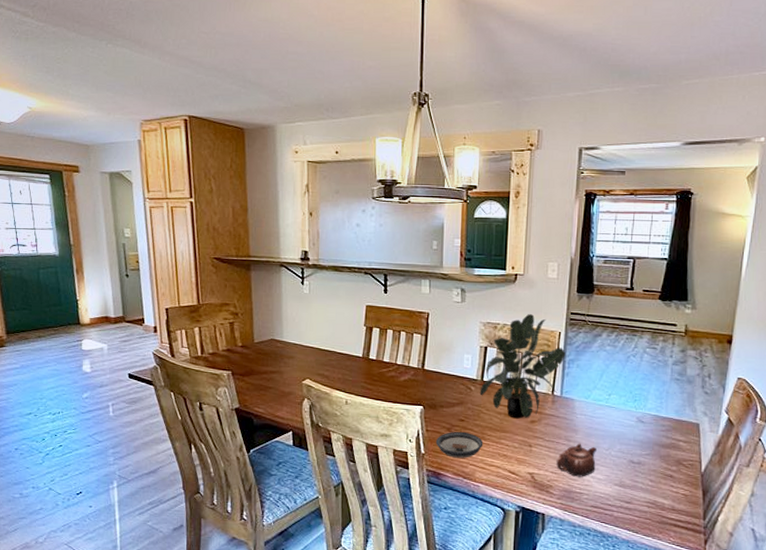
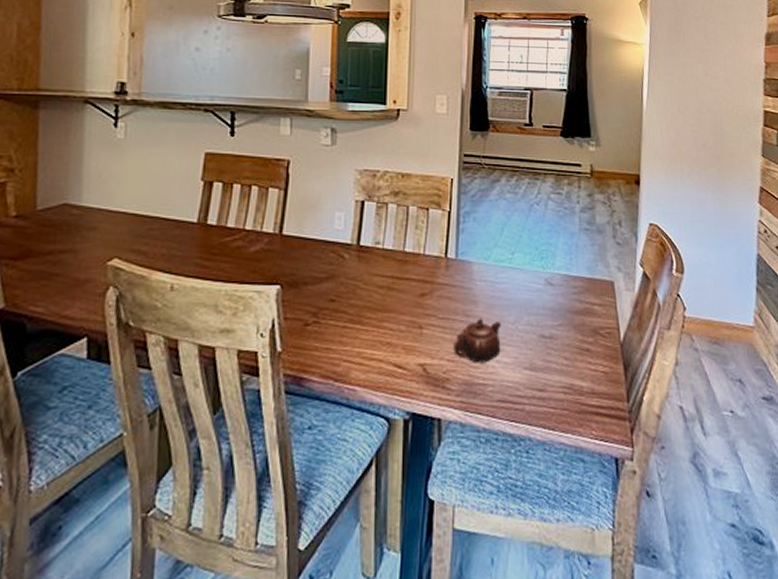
saucer: present [435,431,484,458] -> none [297,315,361,354]
potted plant: present [479,314,566,419] -> none [355,158,460,293]

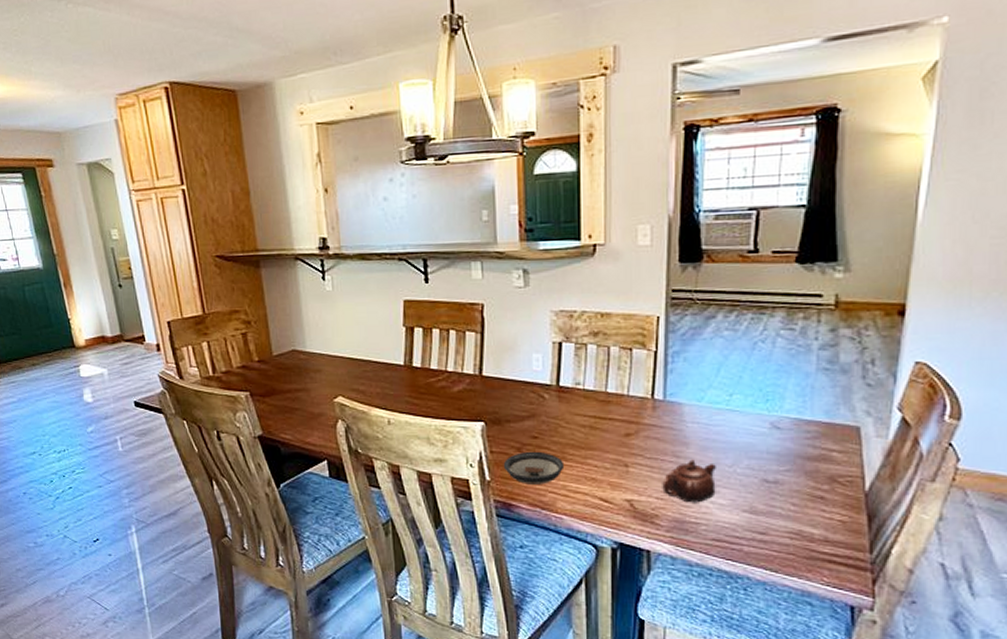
saucer: none [297,315,361,354] -> present [503,451,565,485]

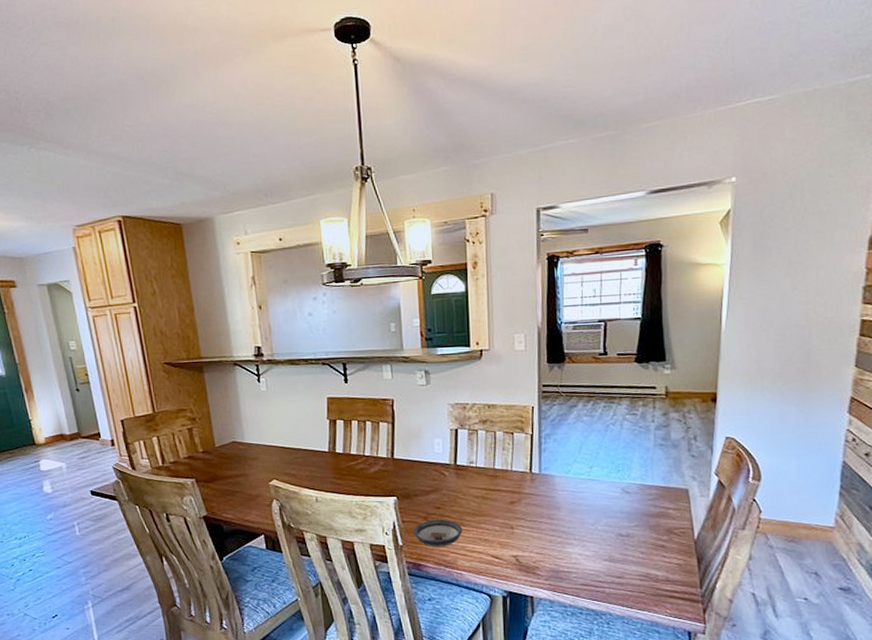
teapot: present [662,459,717,503] -> none [541,520,583,556]

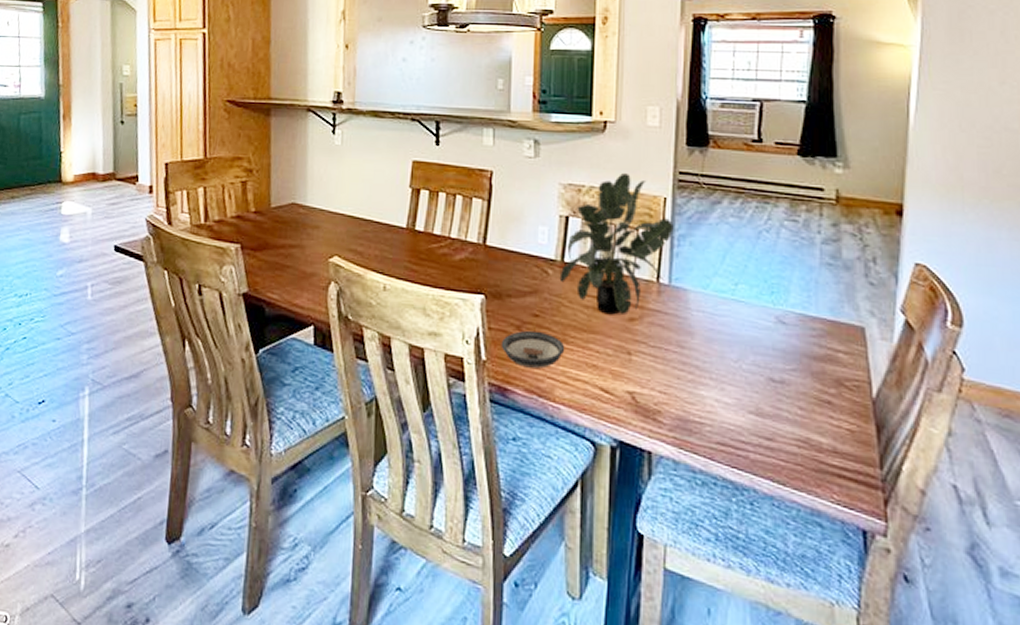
potted plant: none [454,390,541,501] -> present [559,173,674,315]

